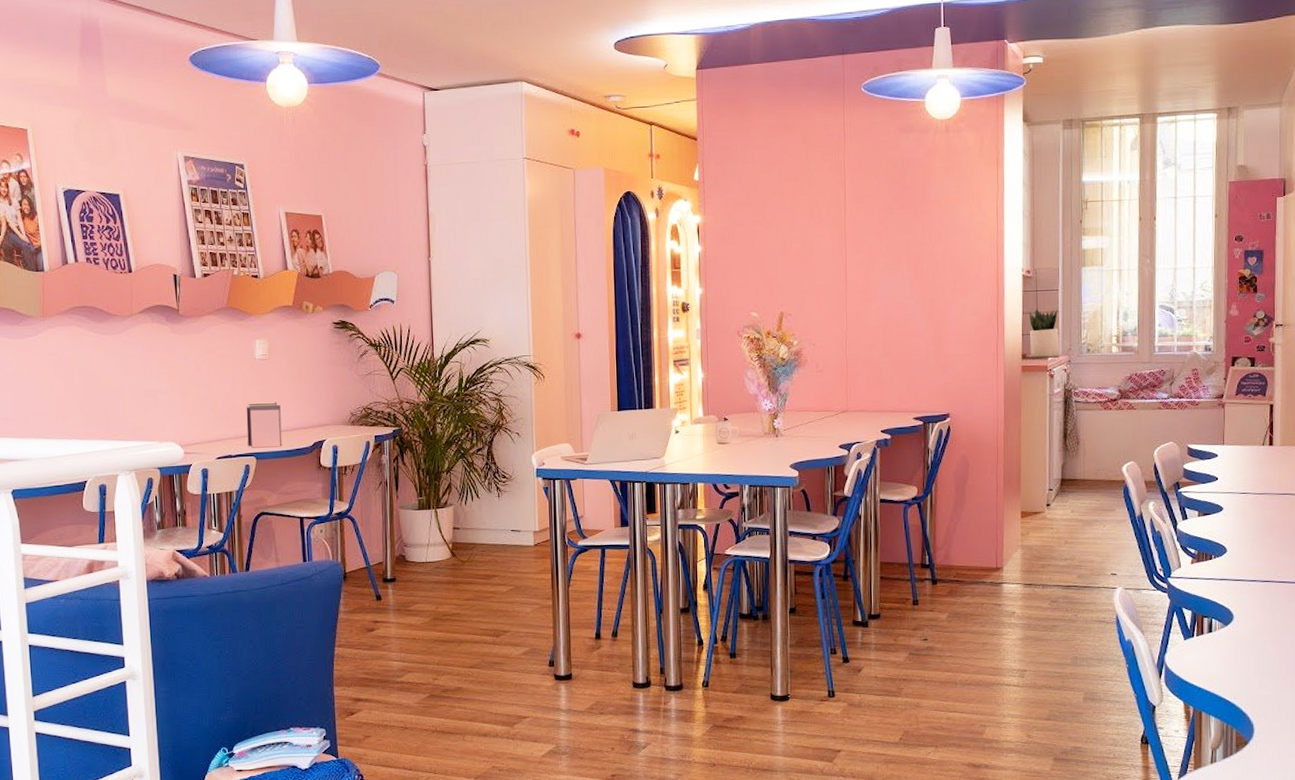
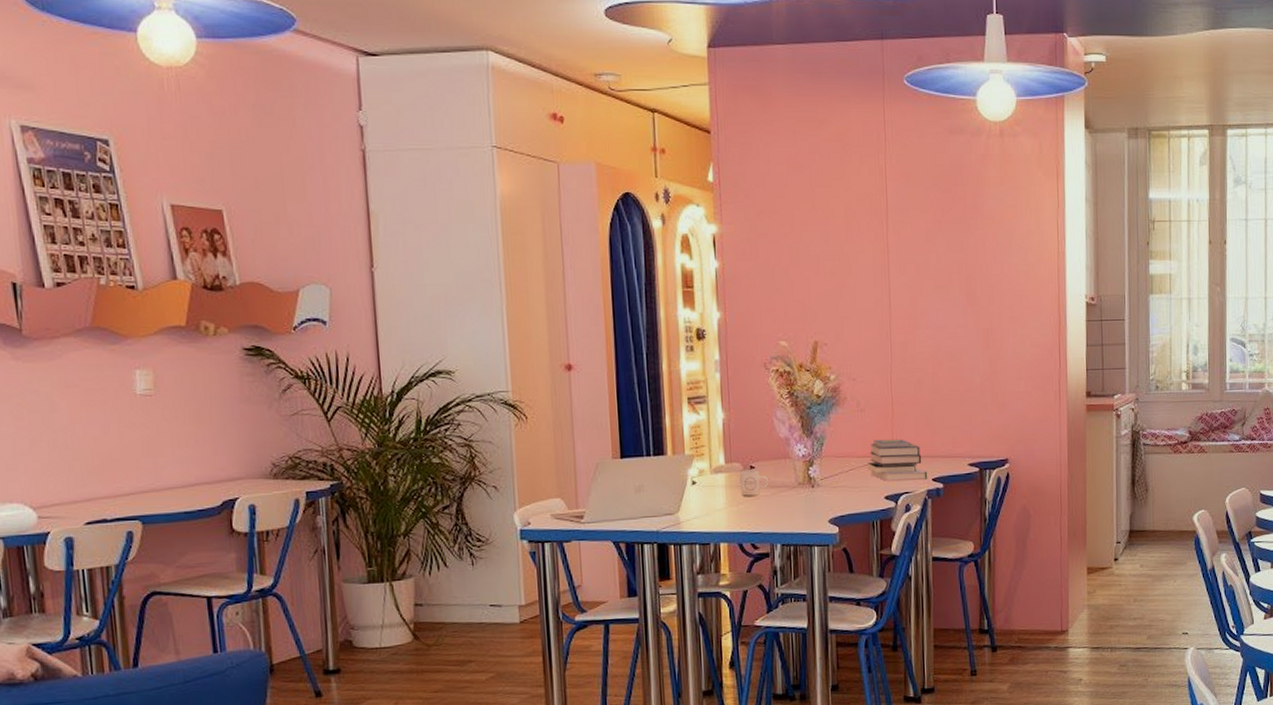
books: present [246,402,282,448] -> none [124,450,179,510]
books: none [823,395,877,432] -> present [866,439,928,481]
planter: present [1028,309,1062,359] -> none [1093,341,1129,397]

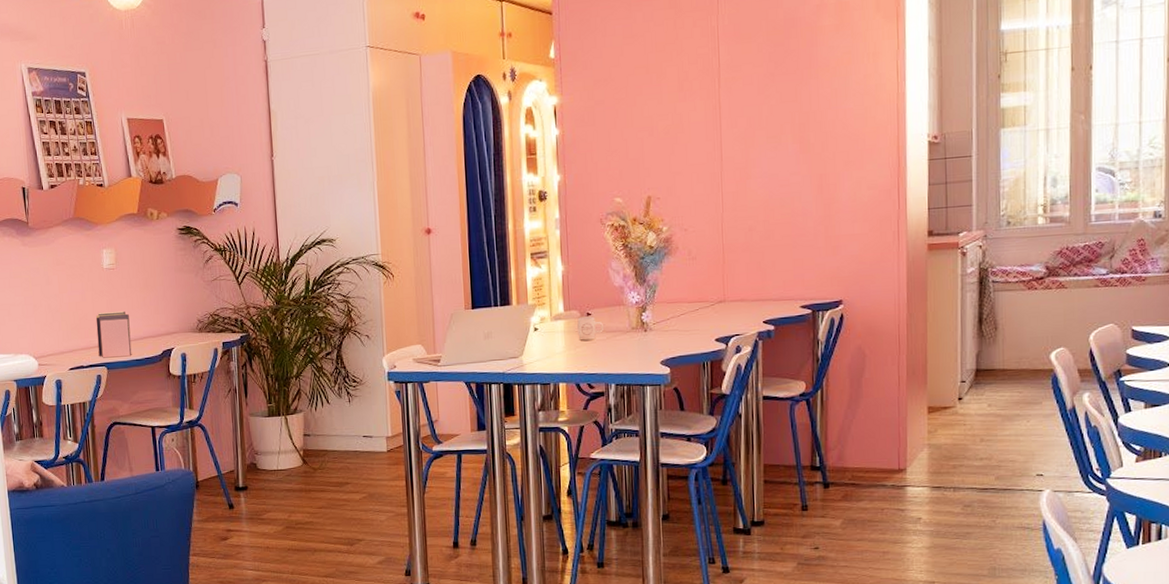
books: none [124,450,179,510] -> present [95,311,132,358]
books: present [866,439,928,481] -> none [697,284,759,324]

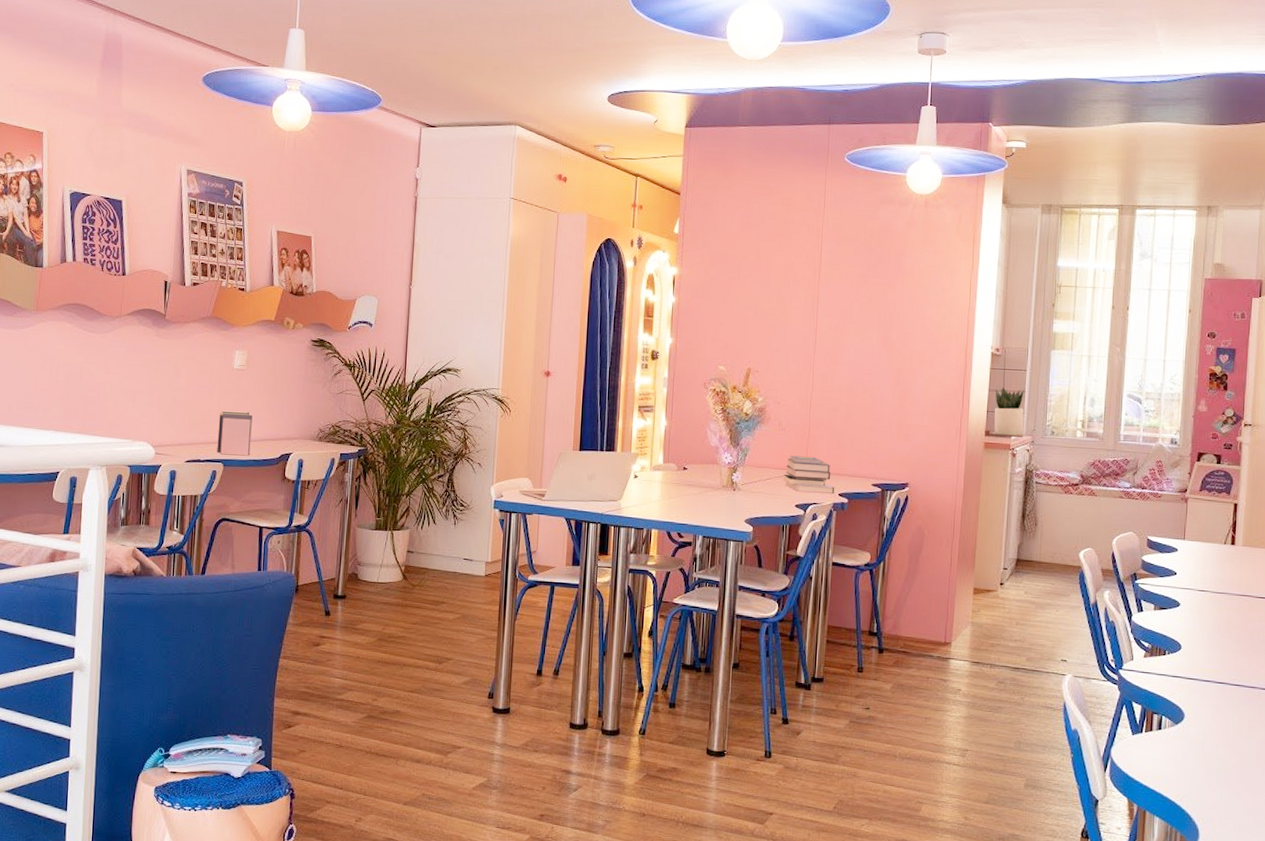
mug: present [577,316,603,341] -> none [673,470,697,493]
books: none [697,284,759,324] -> present [782,455,835,494]
planter: none [936,178,977,235] -> present [992,387,1026,437]

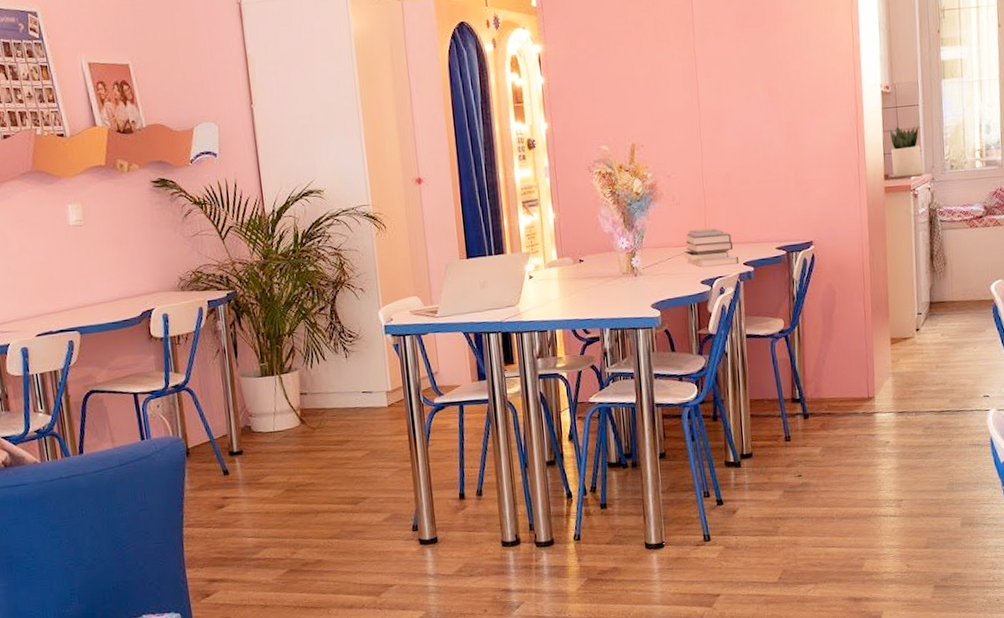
books: present [217,411,252,456] -> none [63,271,108,322]

